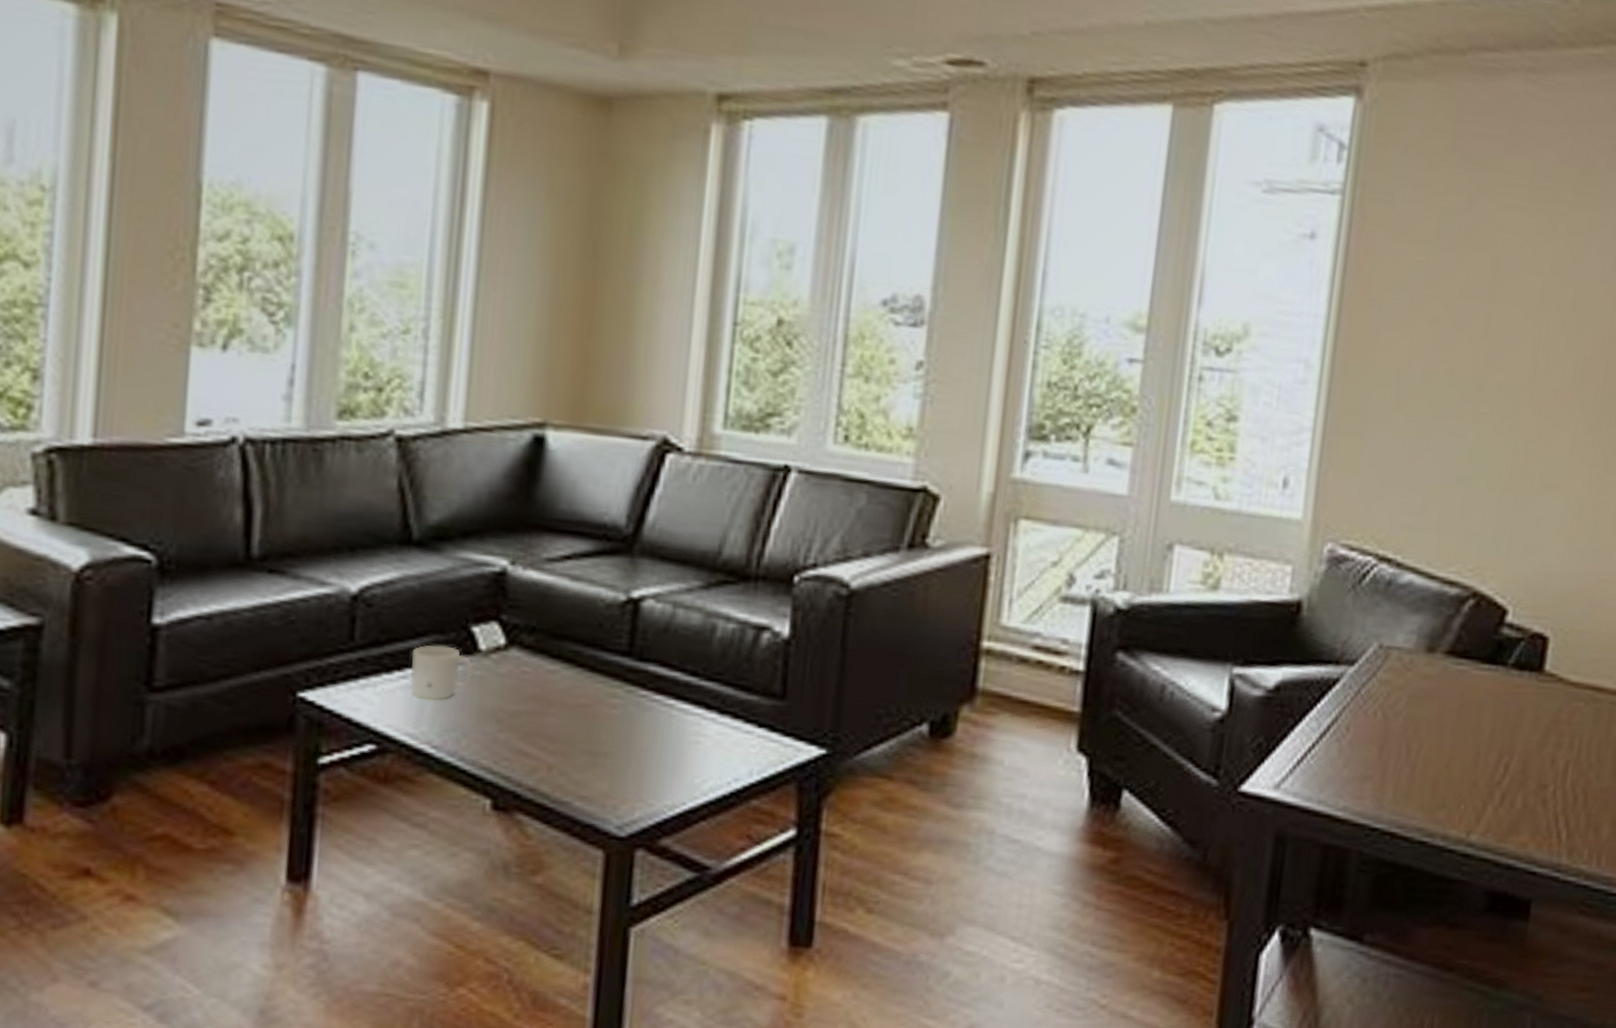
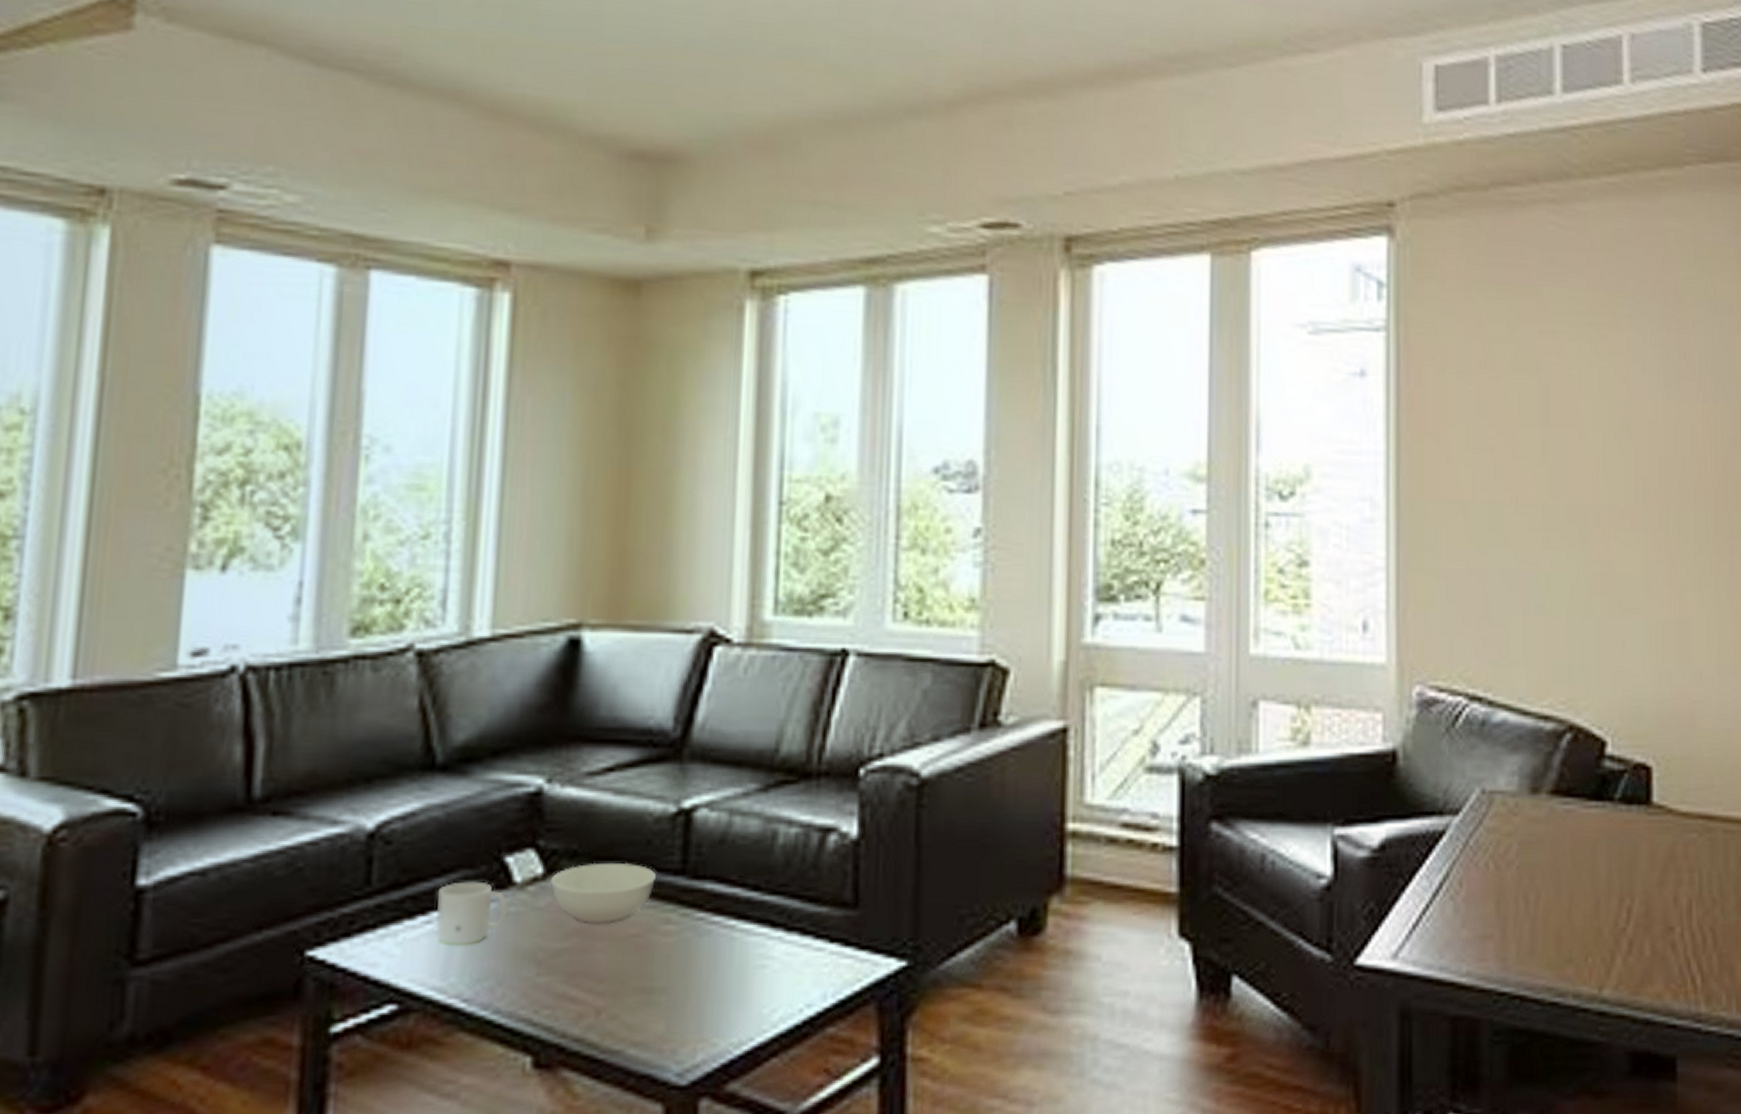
bowl: none [512,638,606,694] -> present [551,862,657,924]

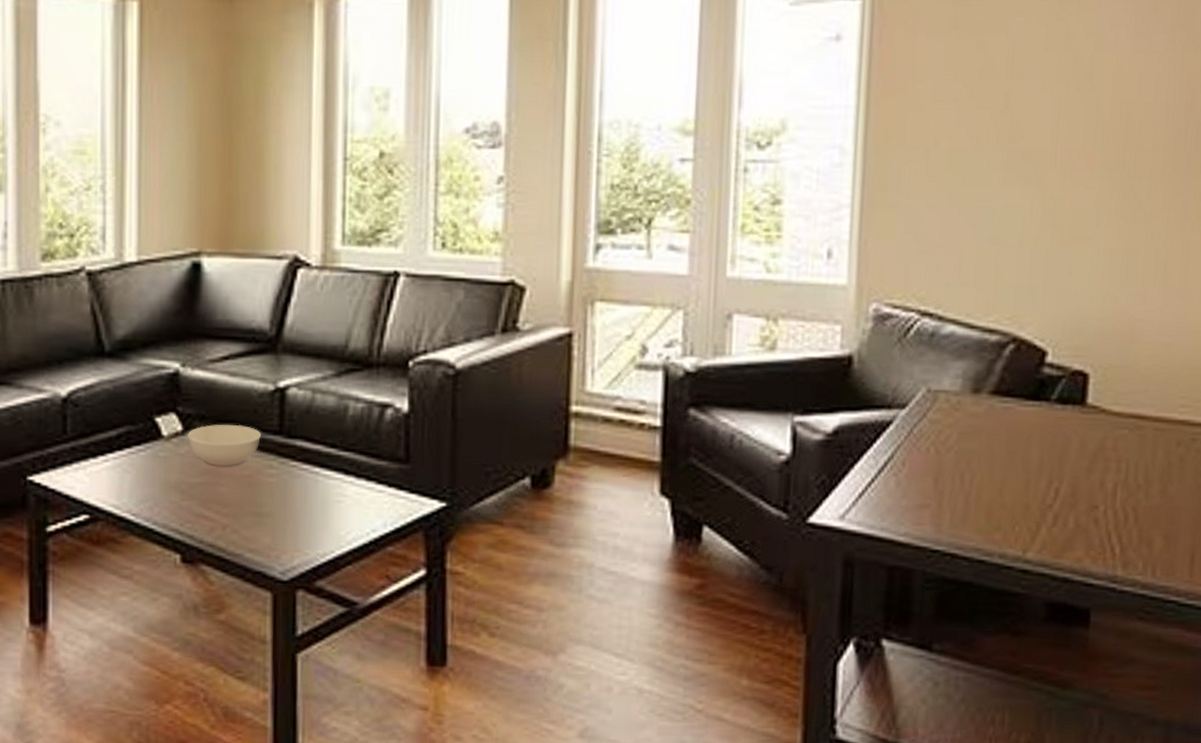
mug: present [436,881,508,947] -> none [110,434,159,478]

